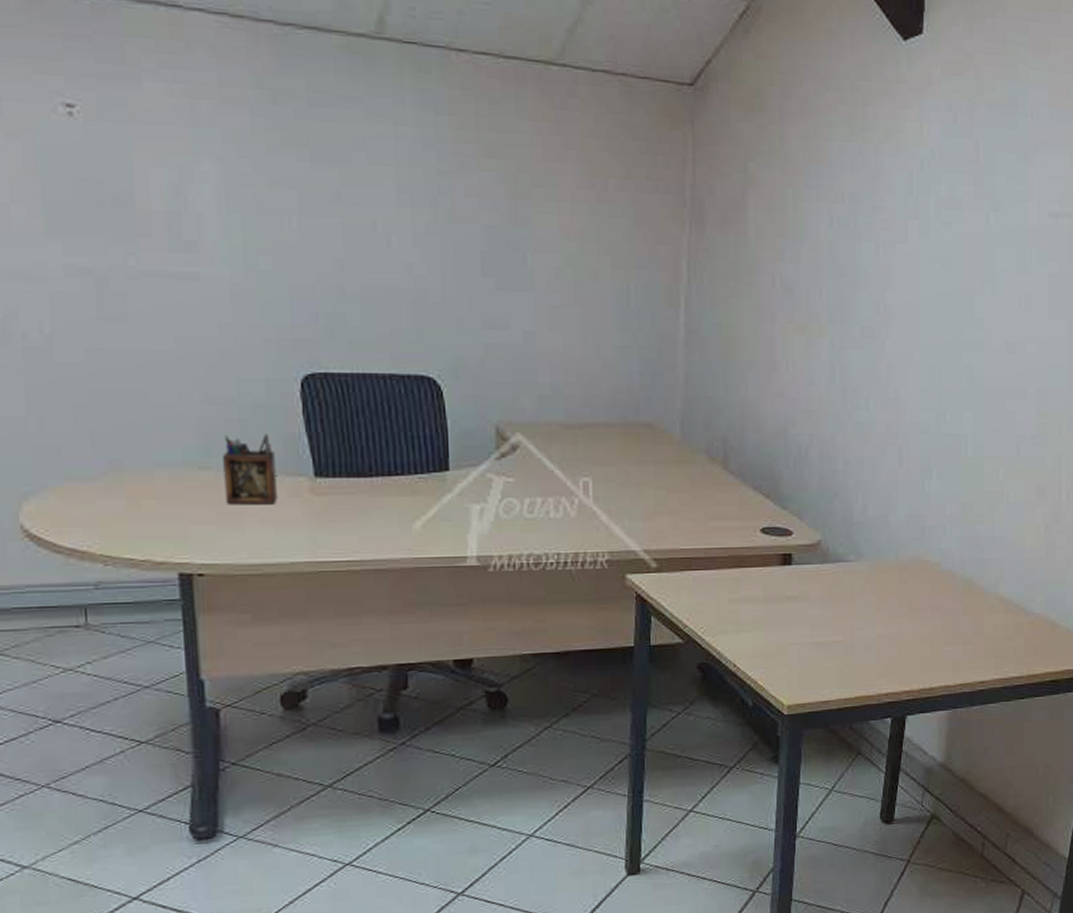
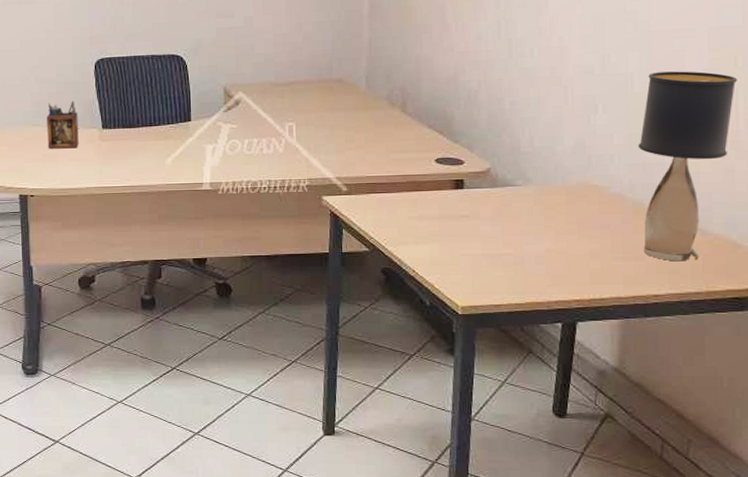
table lamp: none [969,435,1061,644] -> present [637,71,737,262]

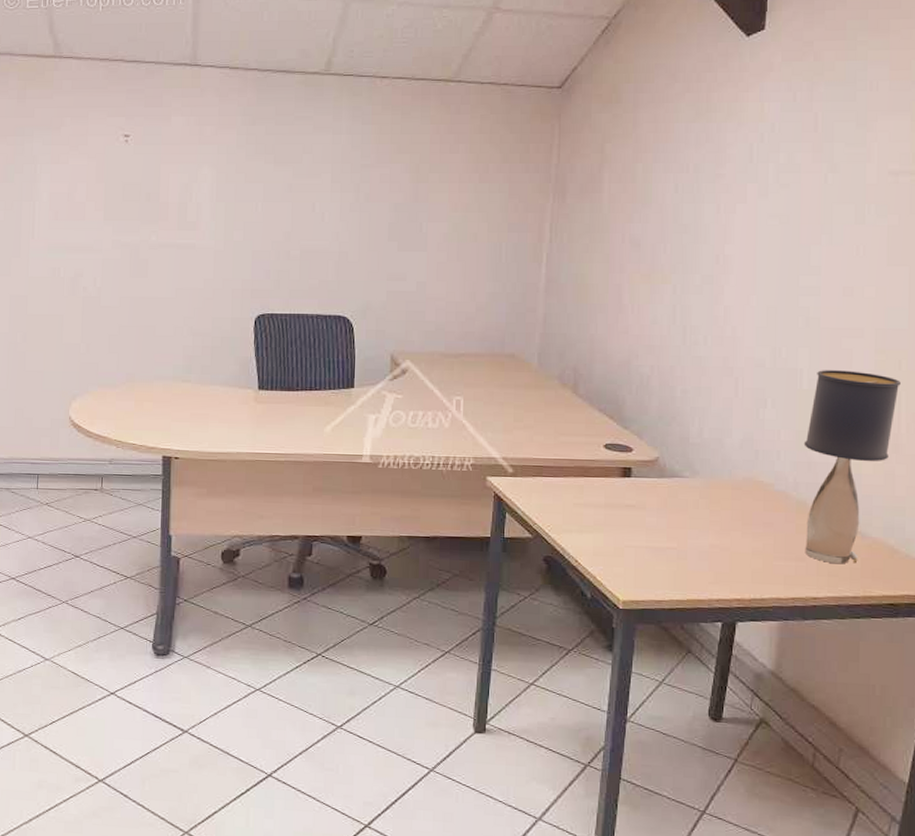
desk organizer: present [47,101,79,149] -> none [197,357,233,409]

